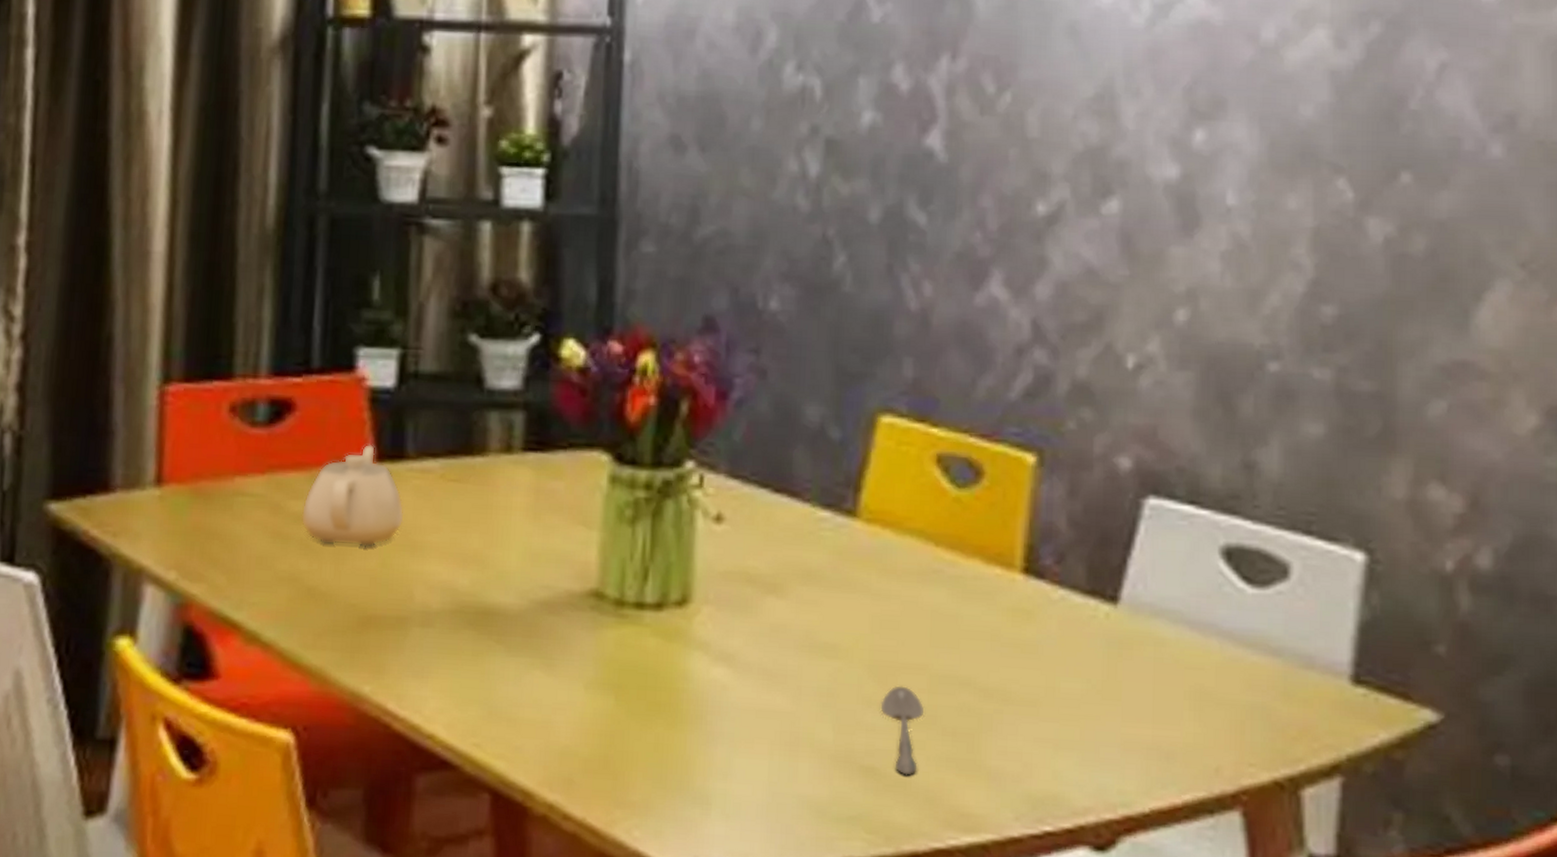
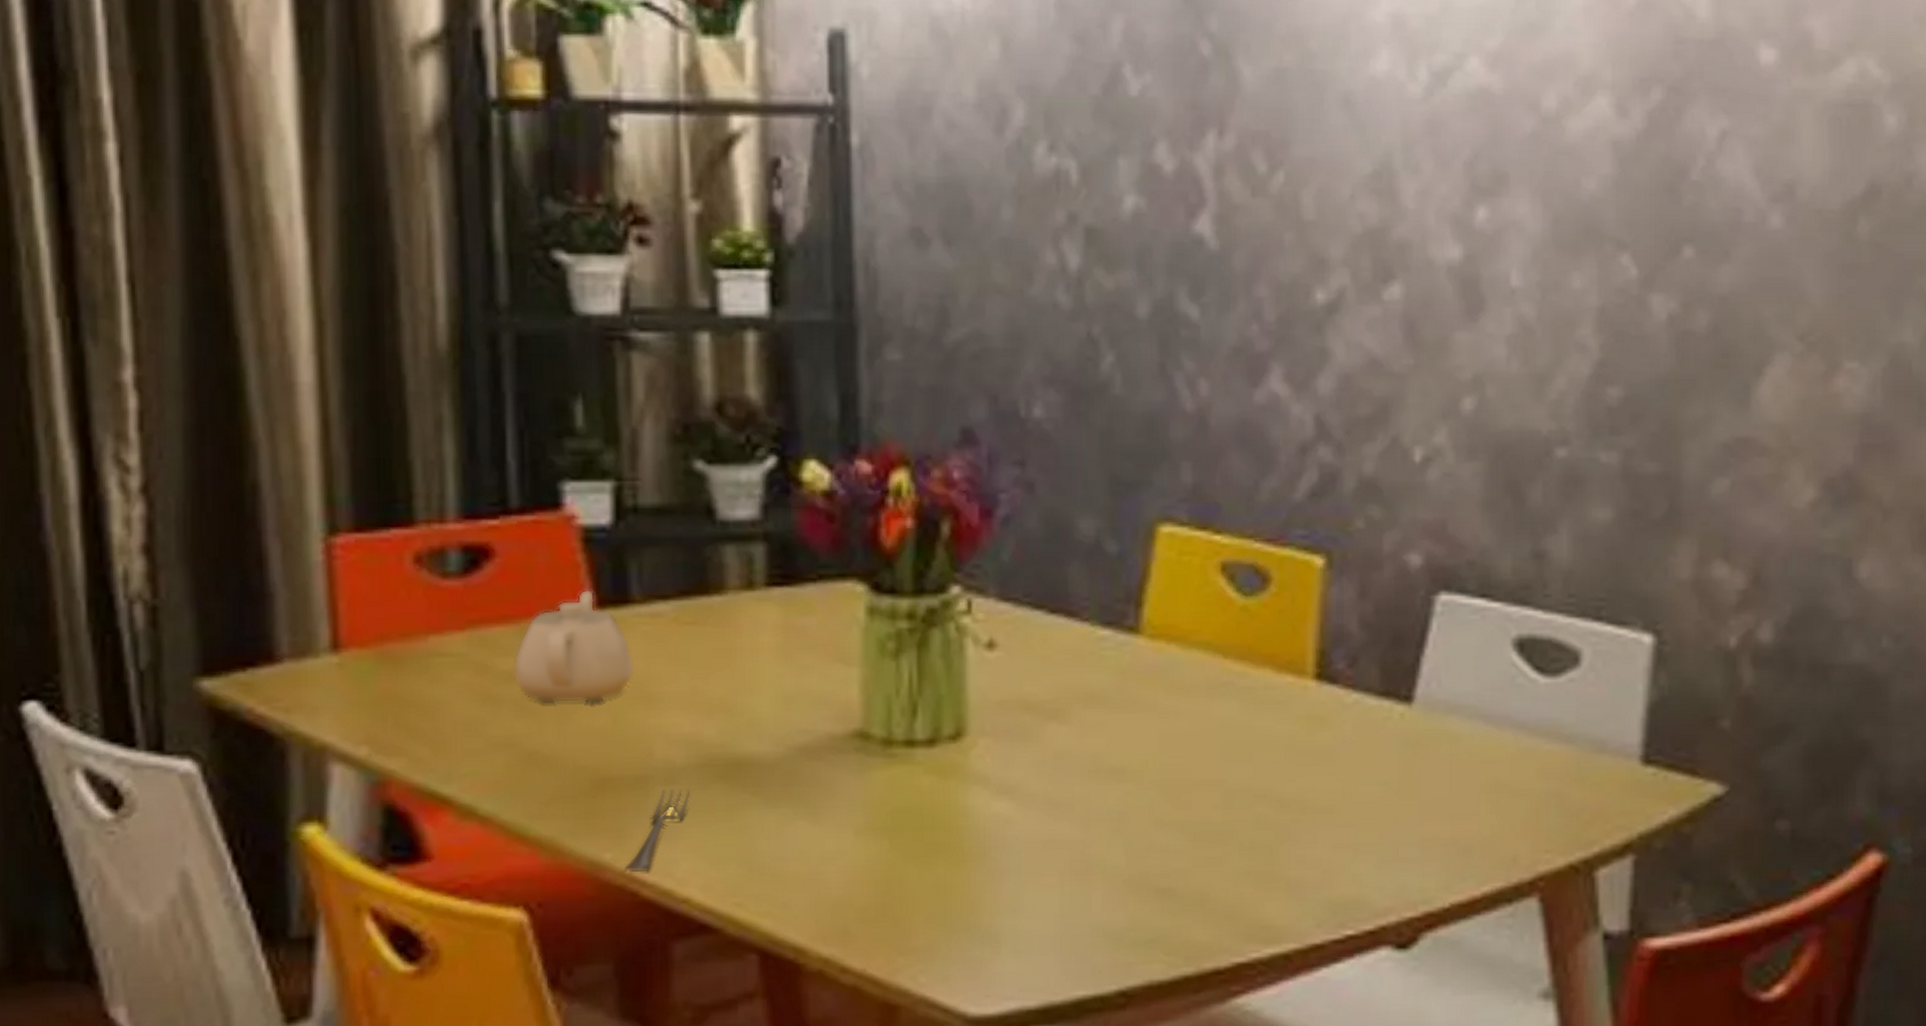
fork: none [380,631,443,706] -> present [625,789,691,872]
spoon: present [880,685,925,776] -> none [1174,804,1220,893]

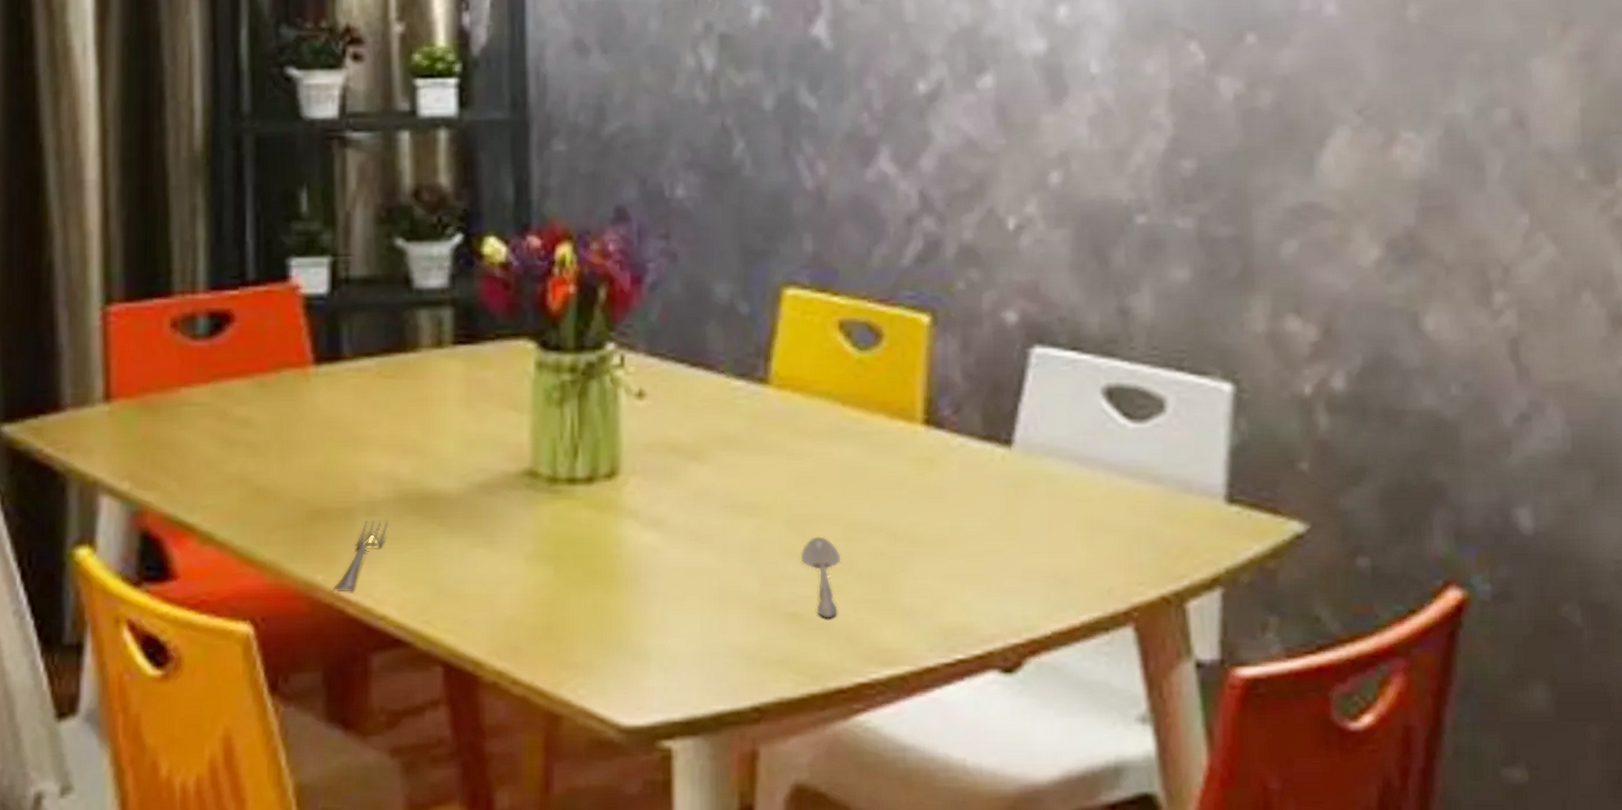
teapot: present [512,589,635,704] -> none [246,348,344,446]
spoon: none [1174,804,1220,893] -> present [800,536,841,618]

